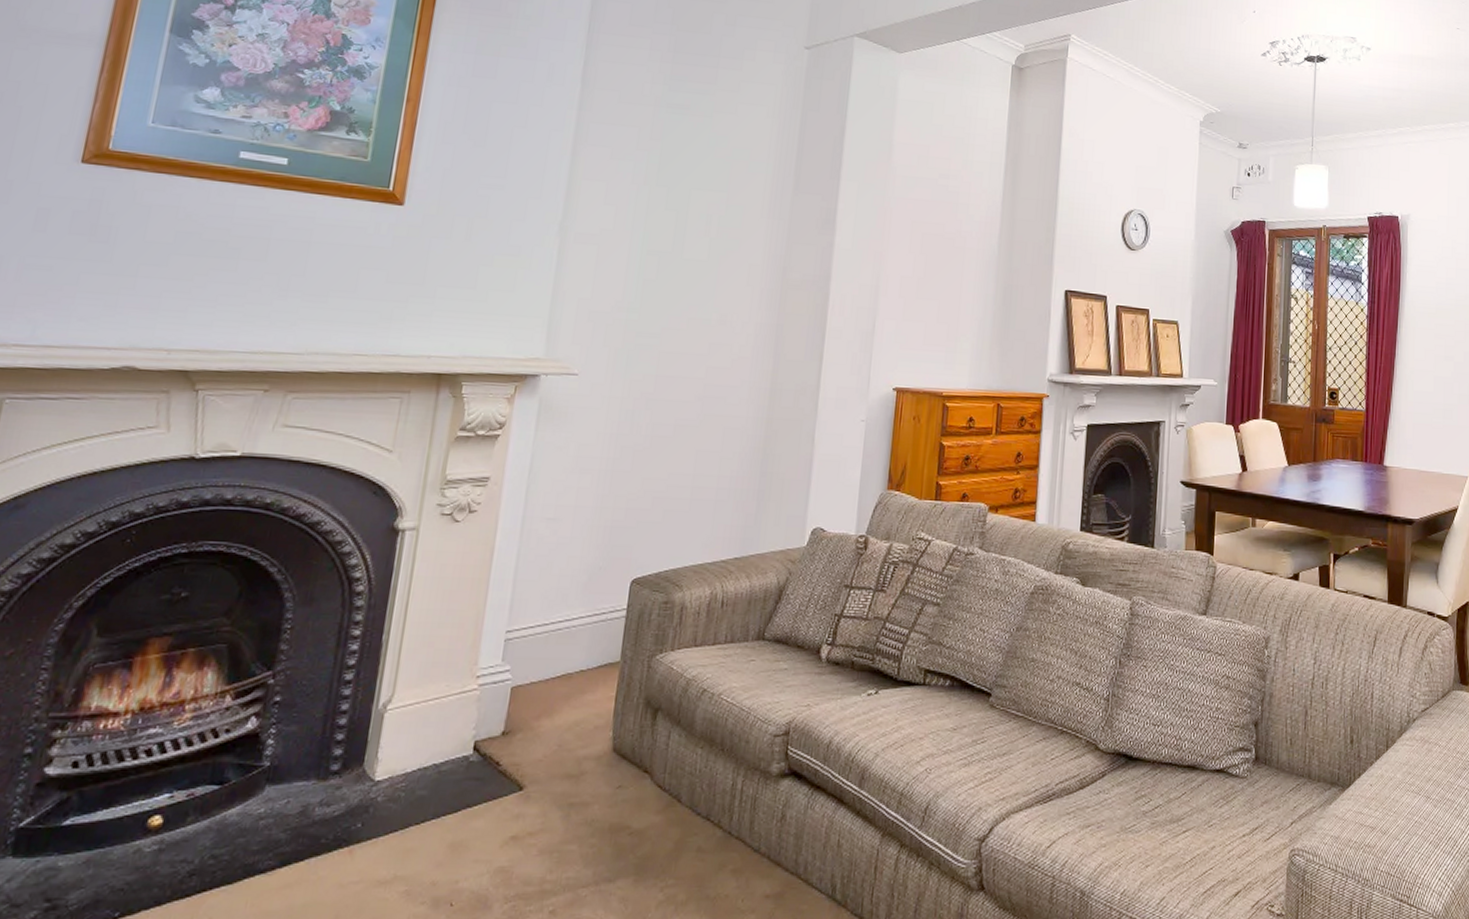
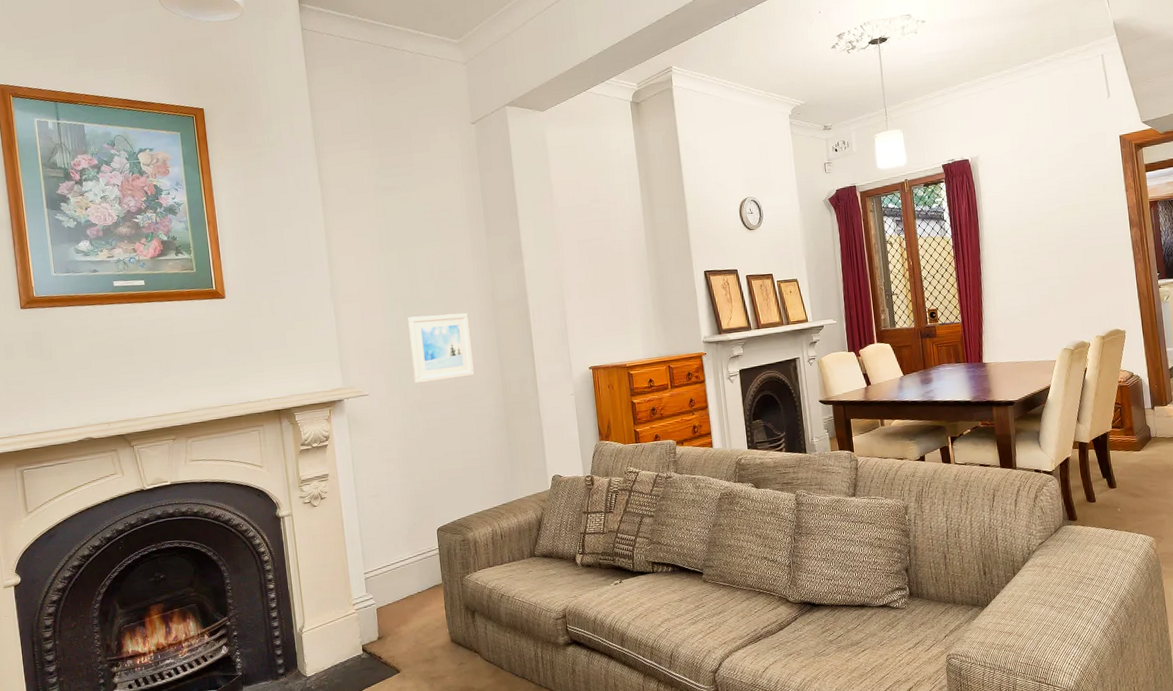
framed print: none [648,278,744,374] -> present [408,313,475,383]

